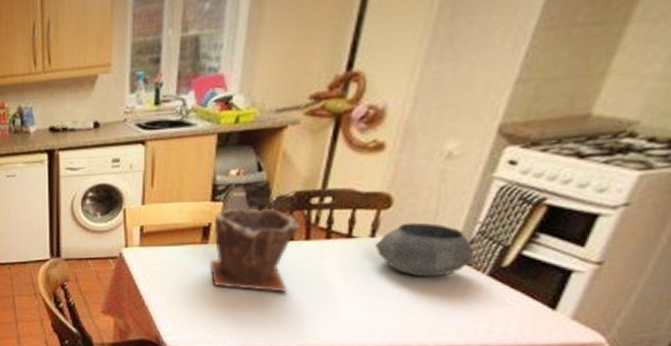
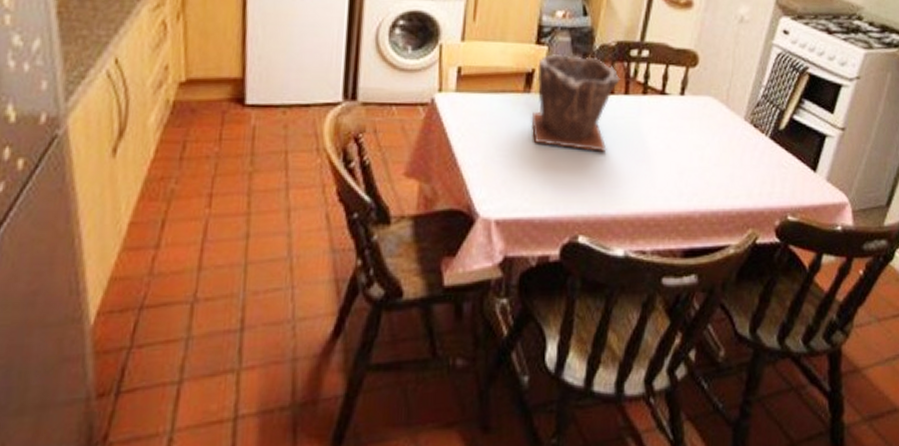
bowl: present [375,222,474,277] -> none [684,82,760,138]

